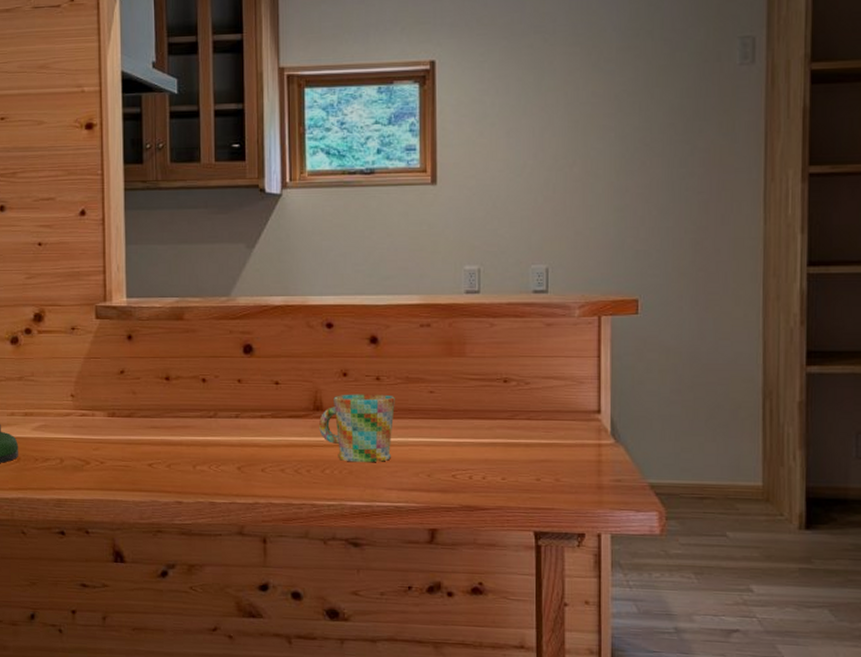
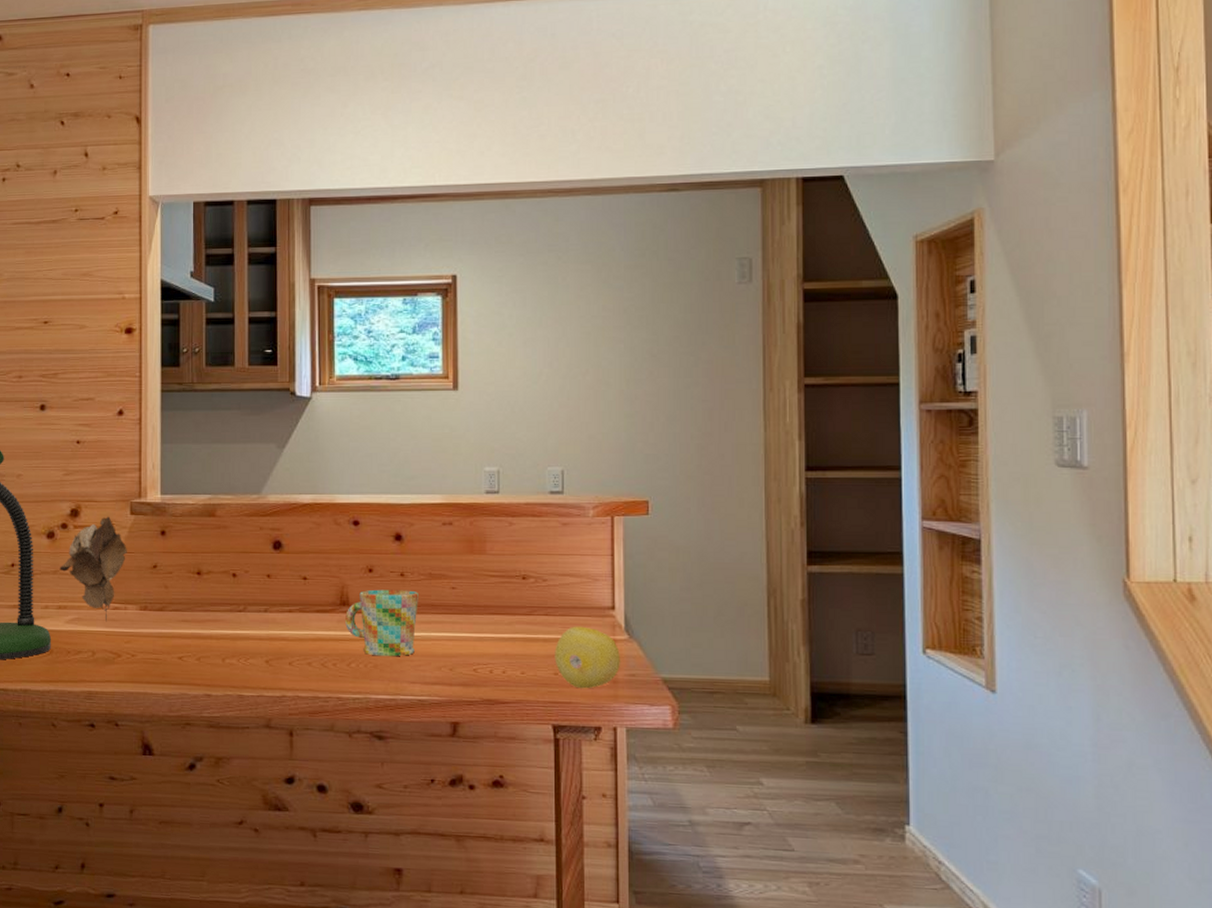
plant: none [24,320,93,428] -> present [59,516,127,621]
fruit: none [537,430,607,495] -> present [554,626,621,689]

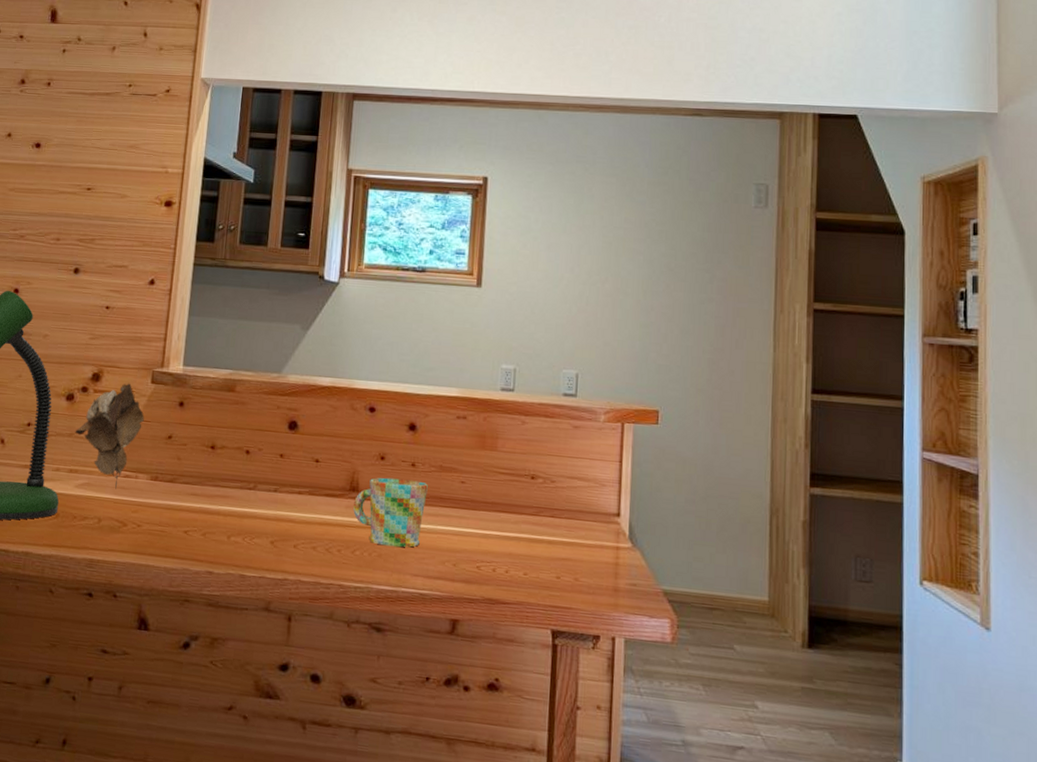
fruit: present [554,626,621,689] -> none [558,530,624,595]

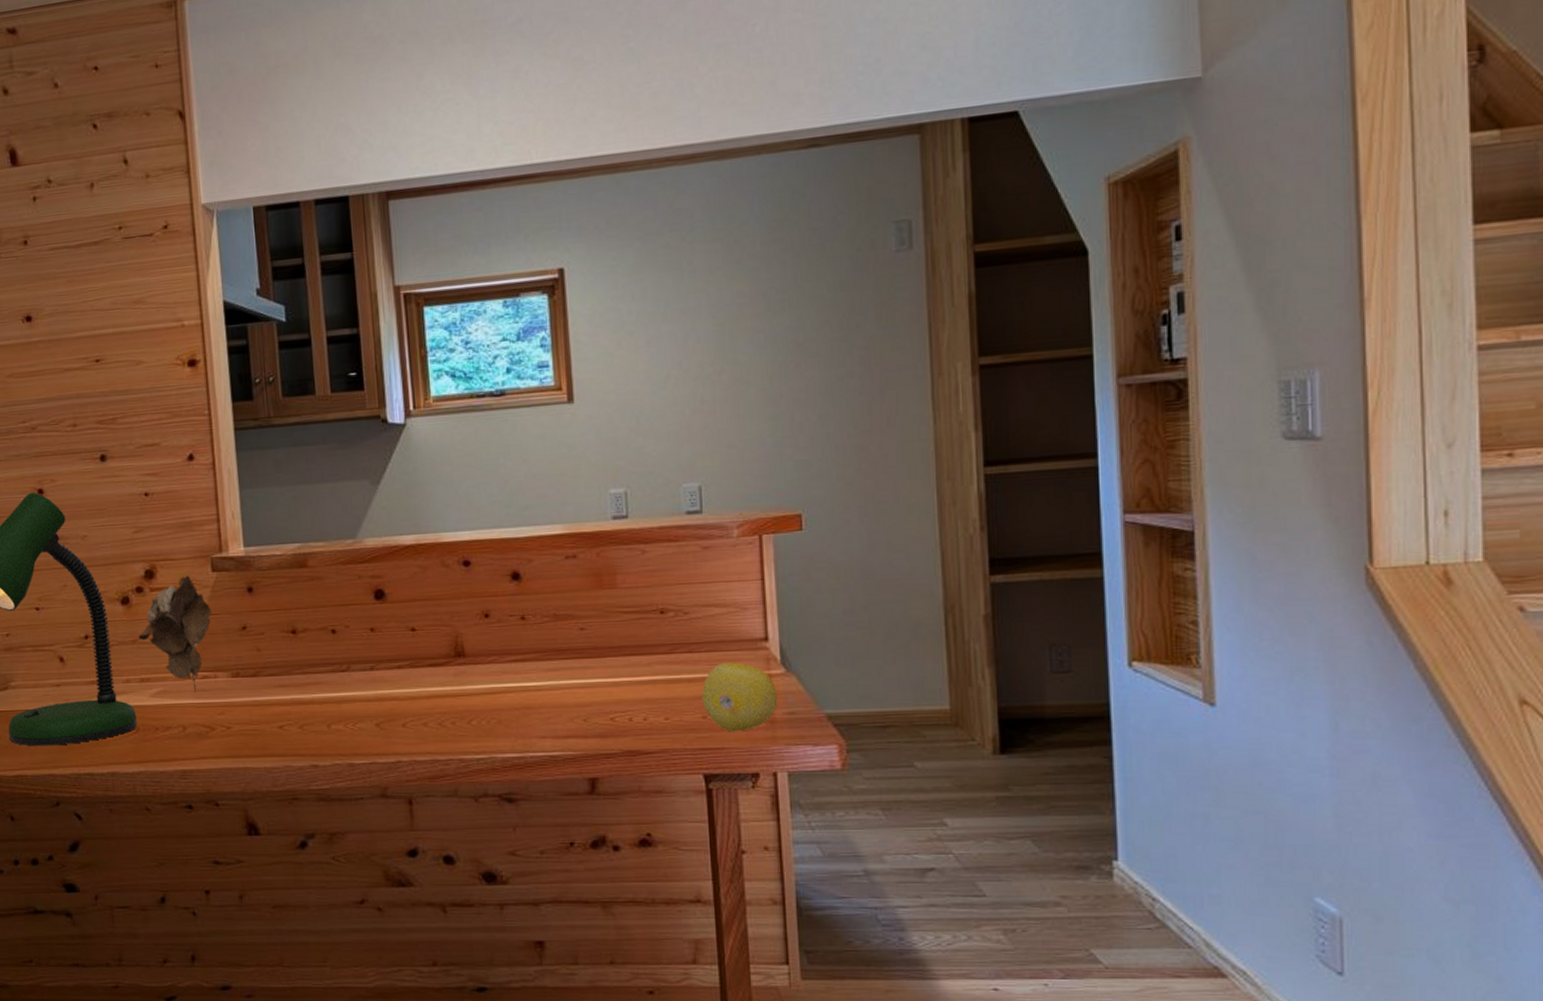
mug: present [353,477,428,548] -> none [462,634,543,711]
fruit: none [558,530,624,595] -> present [701,662,779,732]

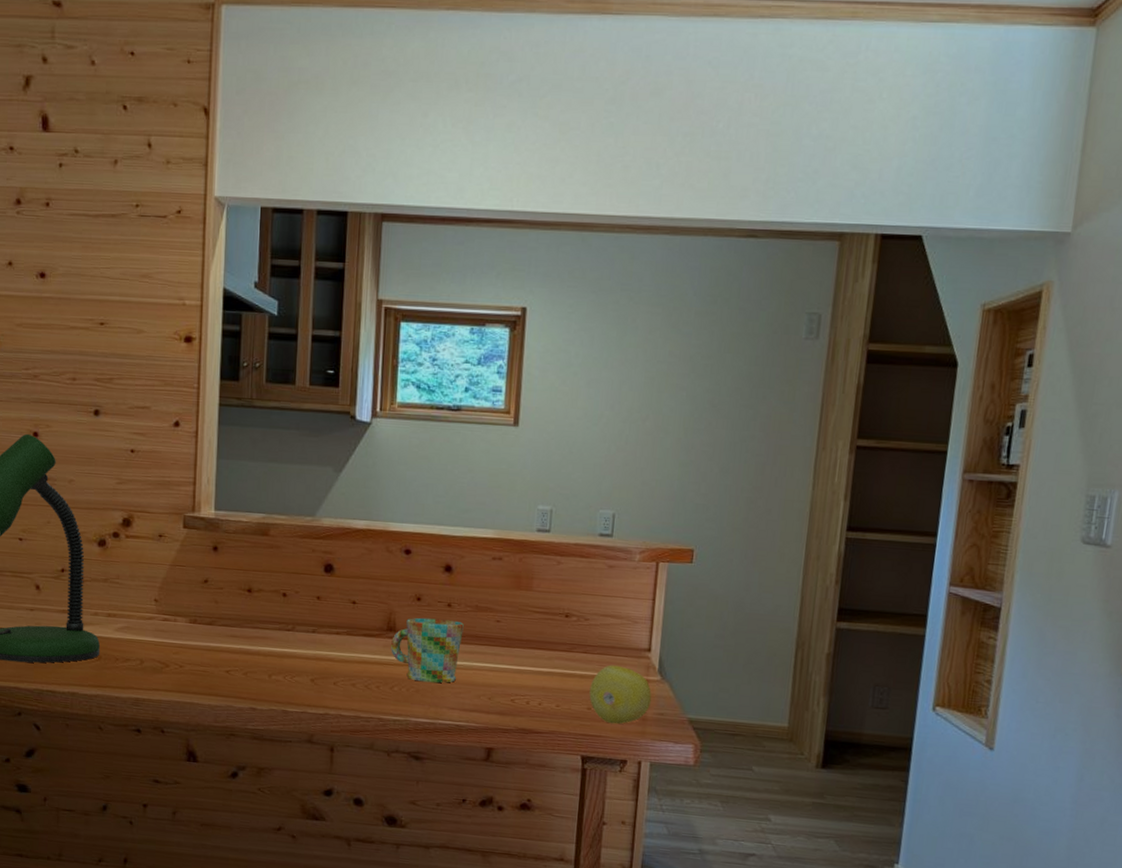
plant: present [138,575,212,692] -> none [110,528,179,631]
mug: none [462,634,543,711] -> present [391,617,464,683]

